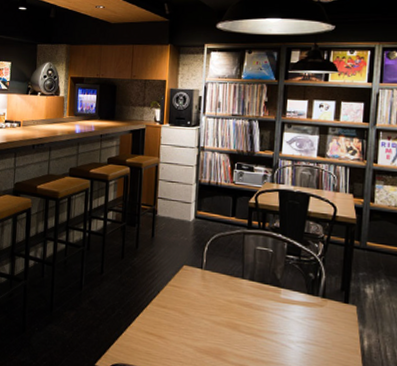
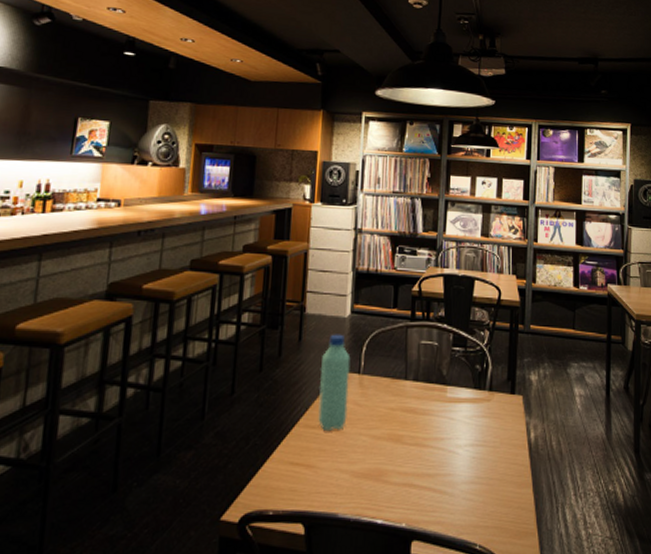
water bottle: none [168,234,194,313] -> present [318,334,351,432]

